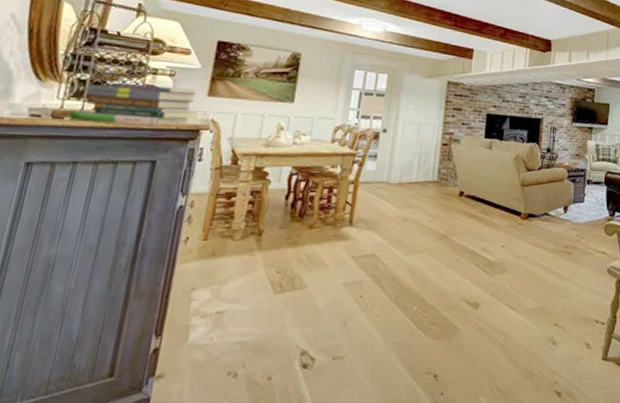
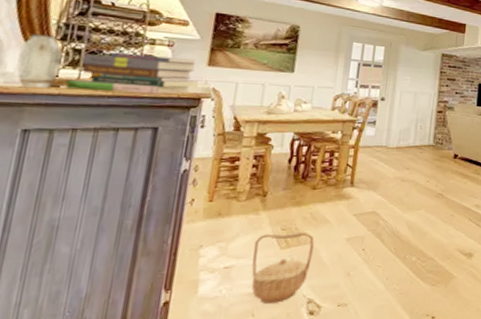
vase: none [24,65,69,120] -> present [16,34,63,88]
basket: none [243,275,310,354] -> present [251,232,314,304]

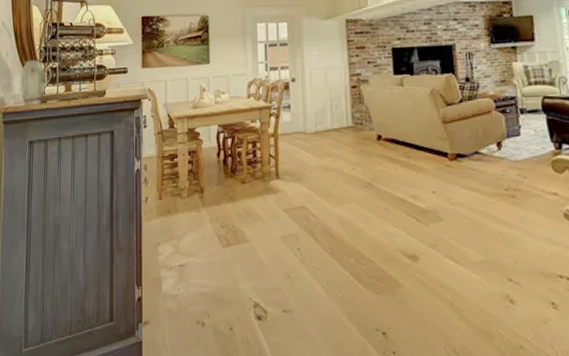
books: present [65,53,198,95] -> none [50,63,137,104]
basket: present [251,232,314,304] -> none [200,229,252,305]

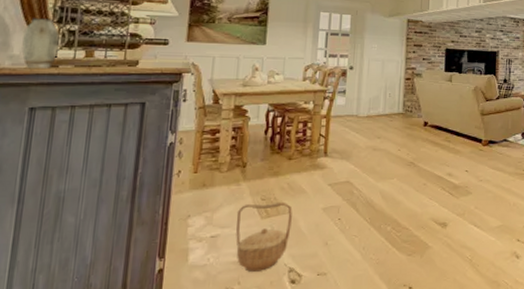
basket: none [200,229,252,305] -> present [236,202,292,272]

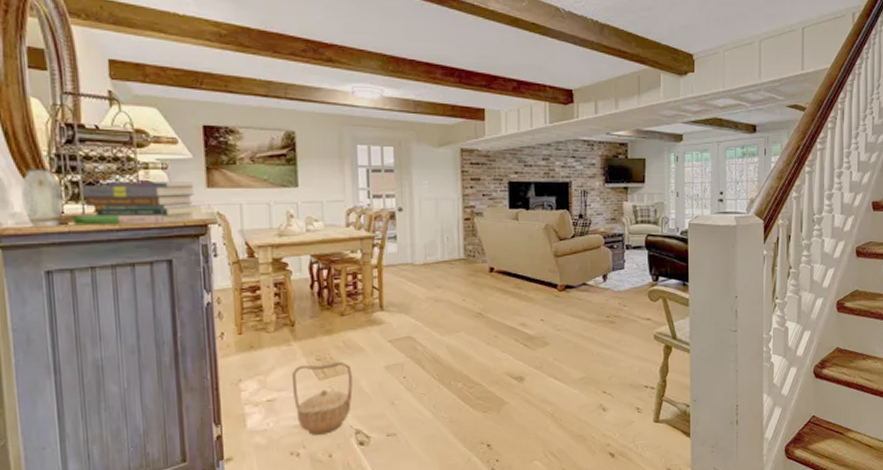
books: none [63,33,179,71] -> present [73,181,201,226]

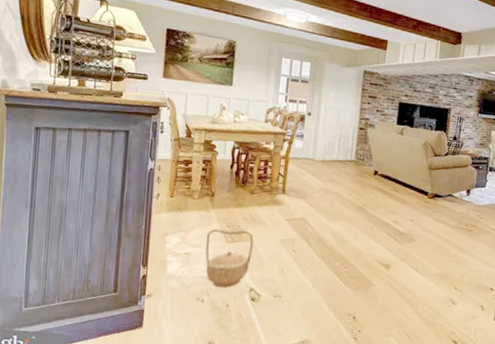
vase: present [21,169,64,227] -> none [26,47,57,94]
books: present [73,181,201,226] -> none [61,64,156,103]

